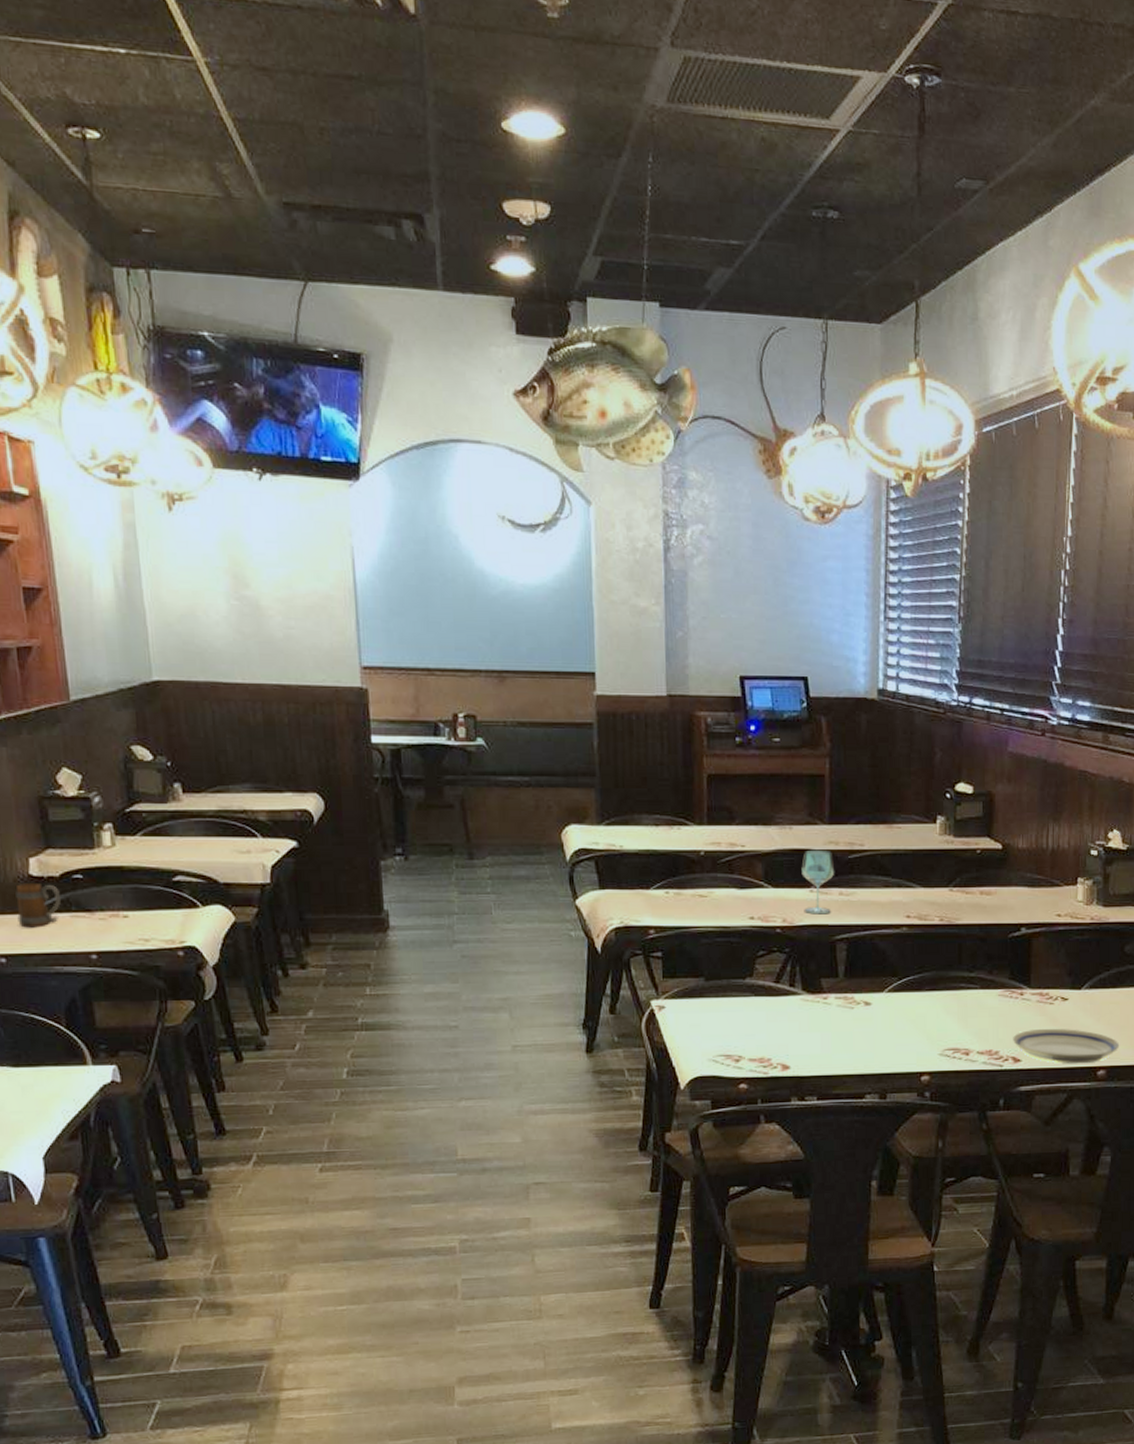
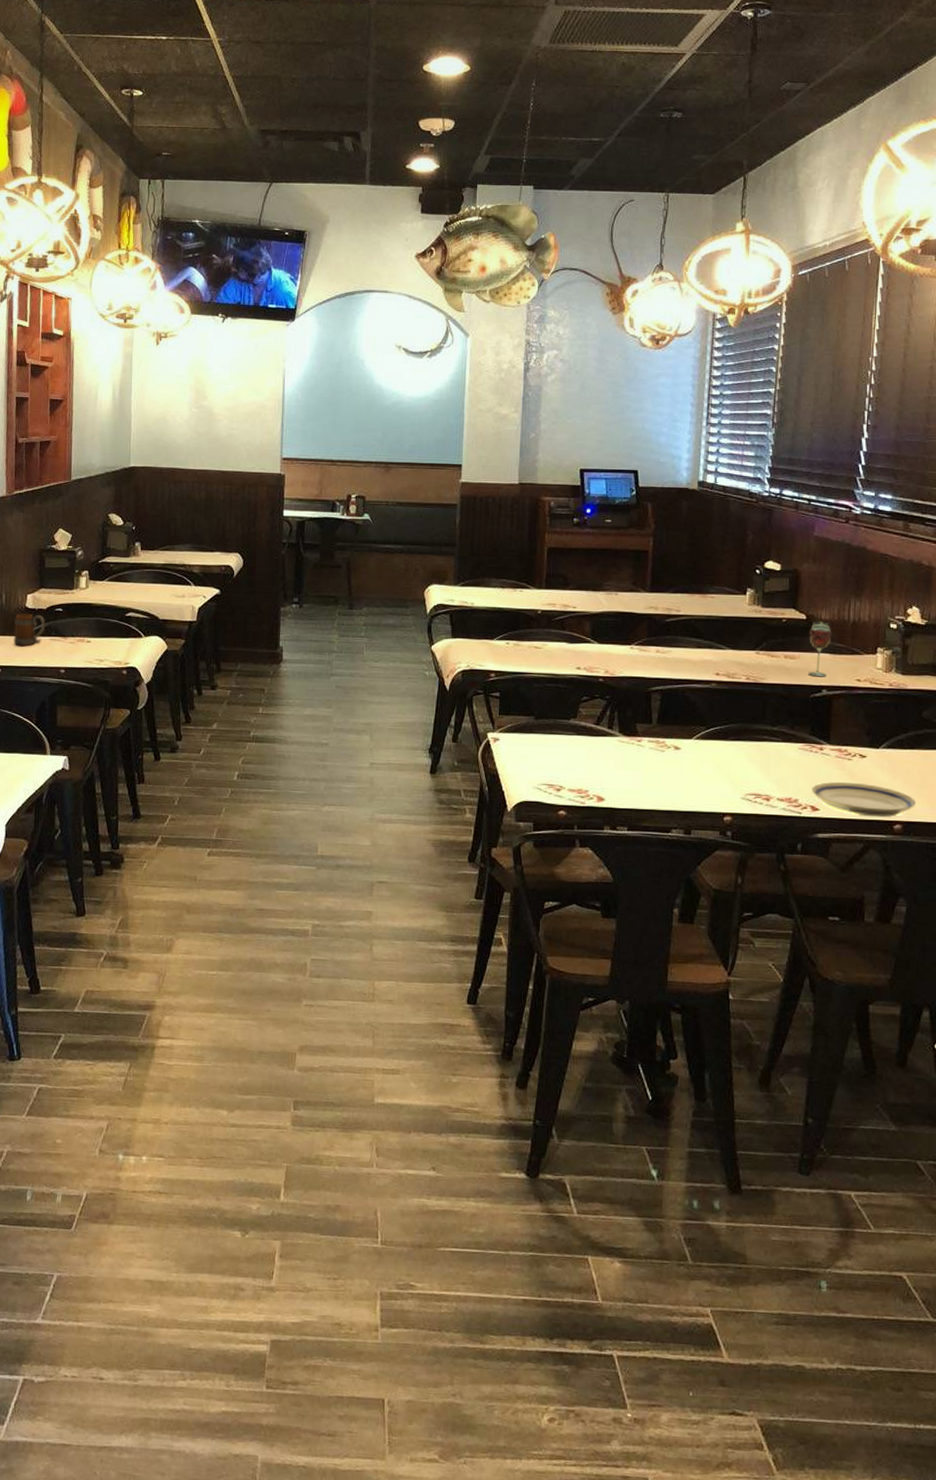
wine glass: present [801,849,835,915] -> none [624,613,654,668]
wineglass: none [1005,851,1030,914] -> present [808,621,832,677]

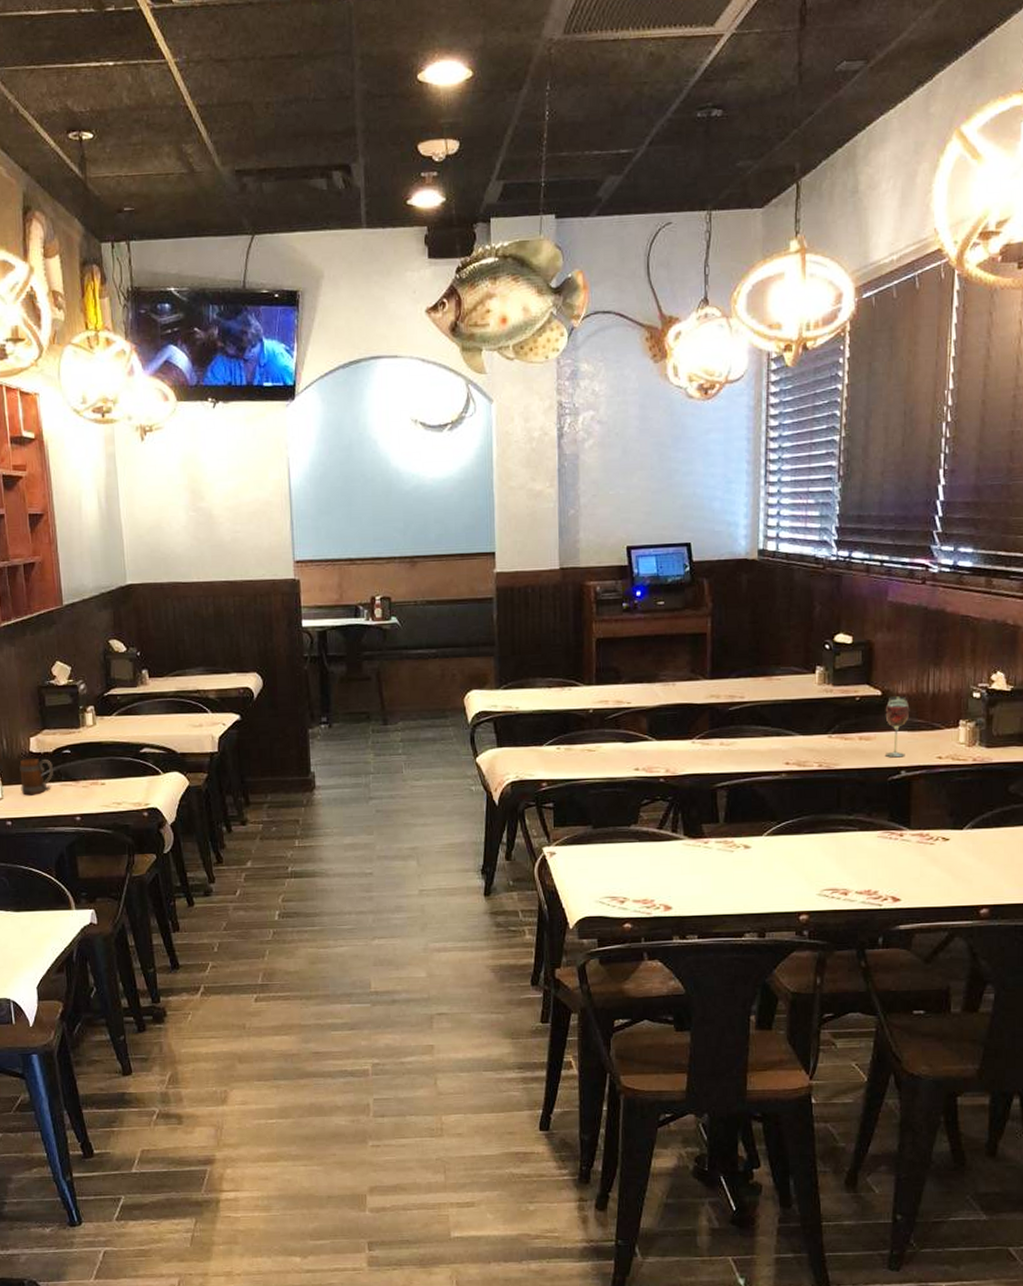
plate: present [812,781,917,817] -> none [892,868,1004,902]

